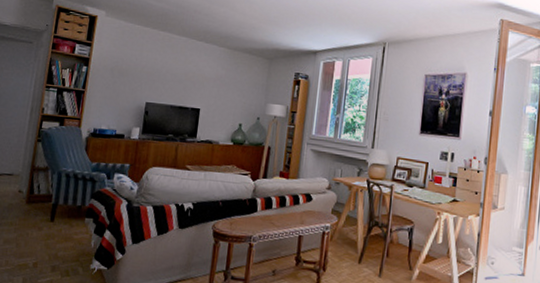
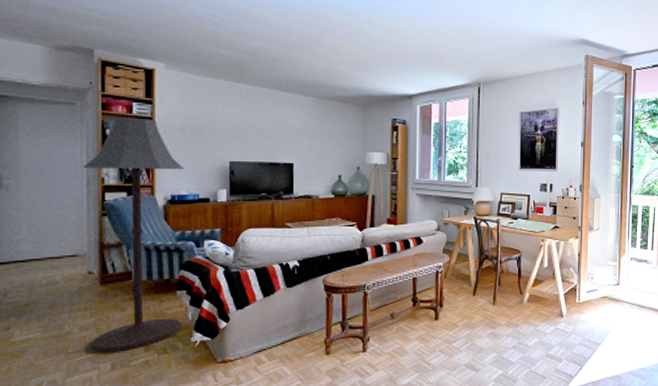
floor lamp: none [10,55,108,268] -> present [83,116,185,353]

